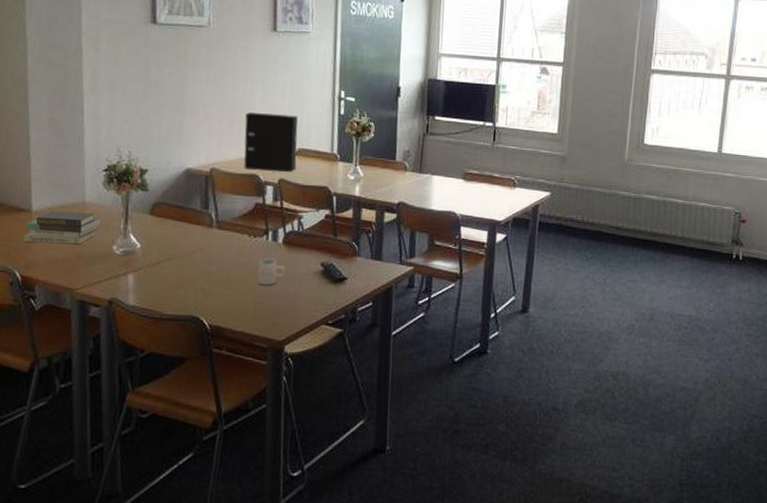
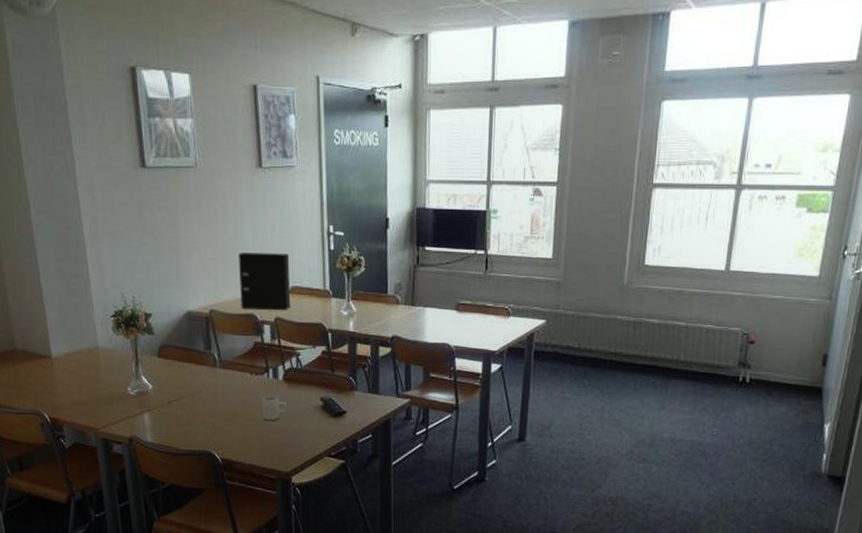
books: present [23,211,101,245] -> none [47,356,114,388]

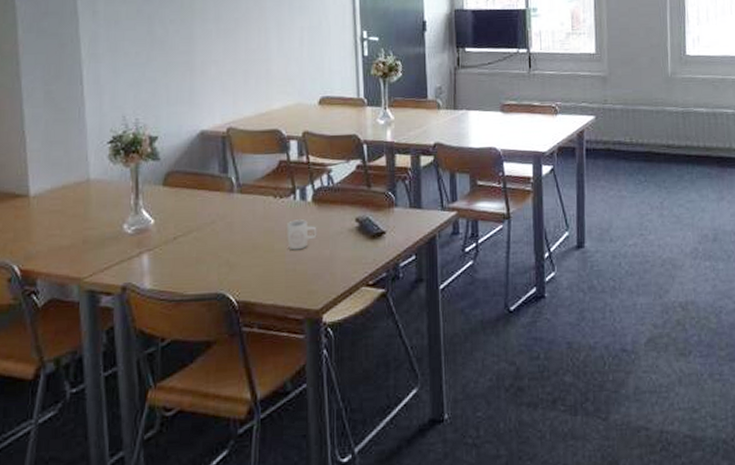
binder: present [239,253,291,310] -> none [262,62,321,125]

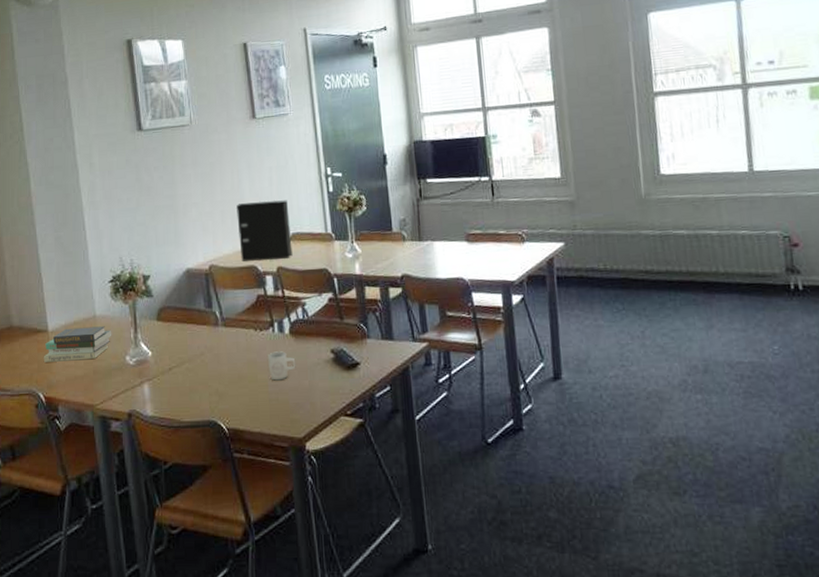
books: none [21,191,109,231] -> present [43,326,112,362]
binder: none [262,62,321,125] -> present [236,200,293,261]

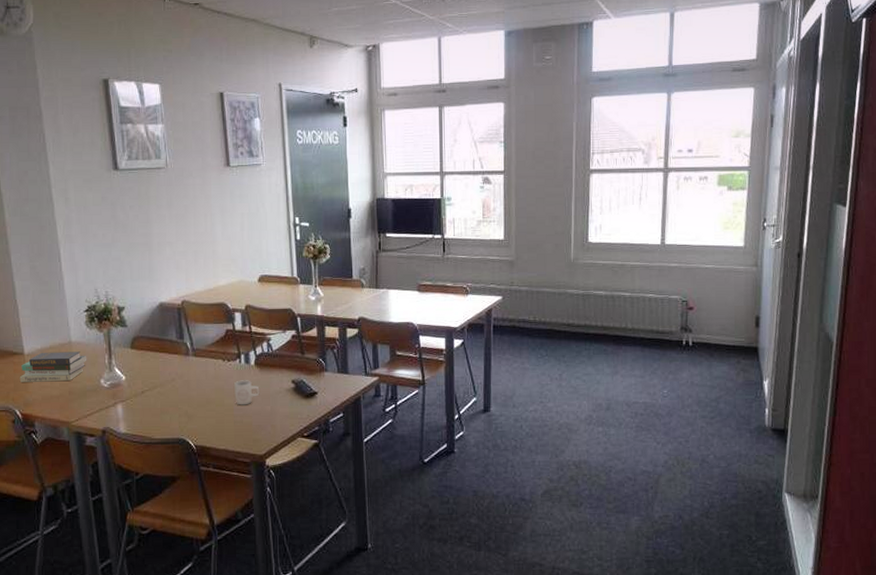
binder: present [236,200,293,261] -> none [209,245,260,299]

